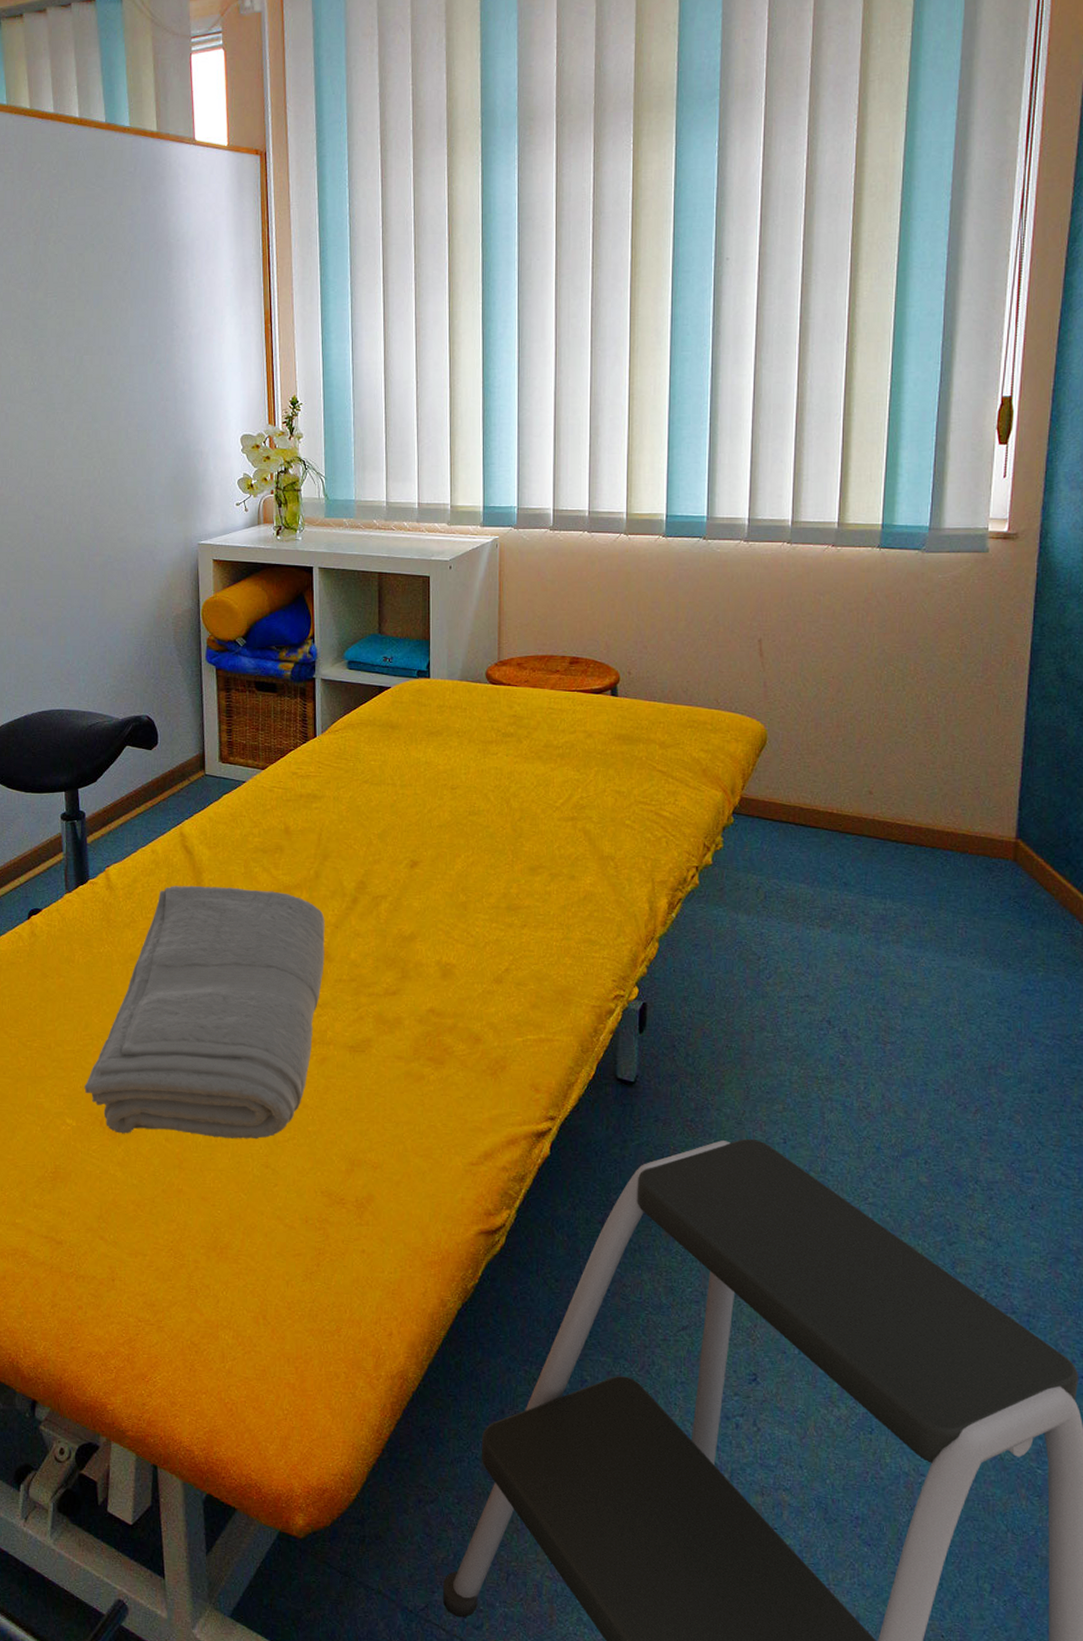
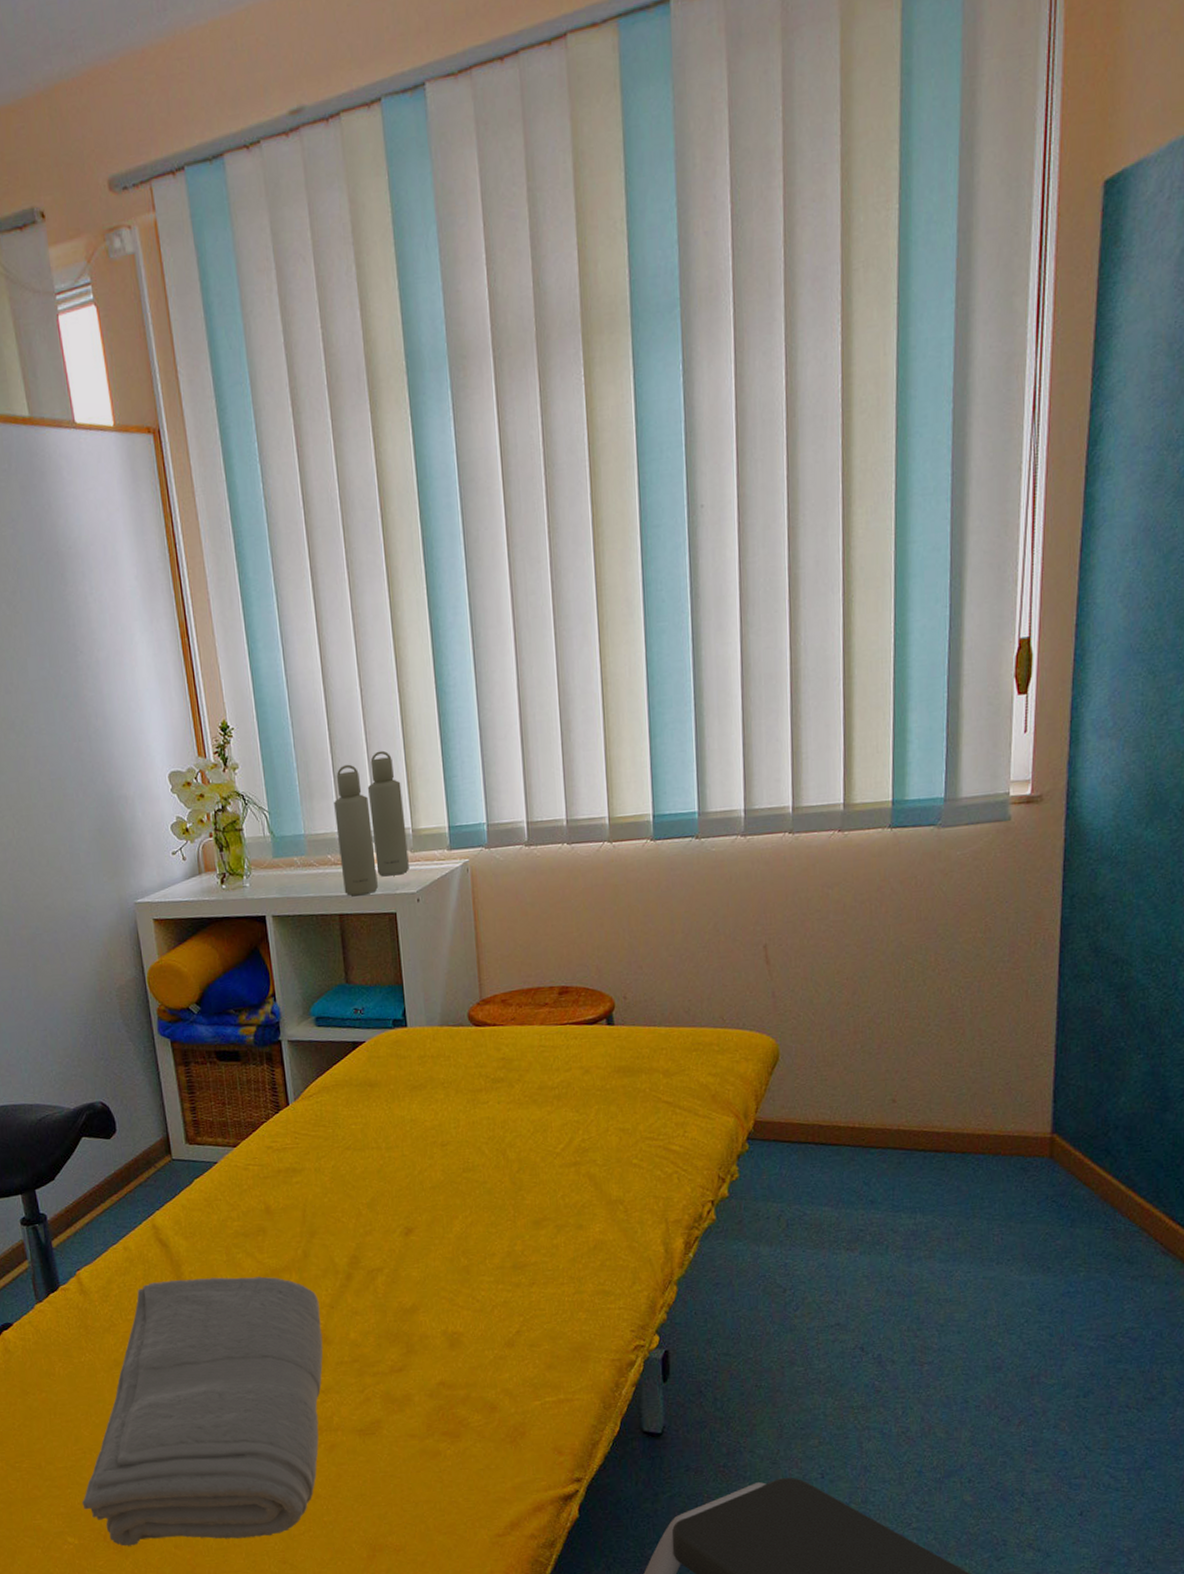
bottle: none [383,444,416,558] -> present [334,764,378,896]
bottle: none [414,435,445,544] -> present [367,750,409,877]

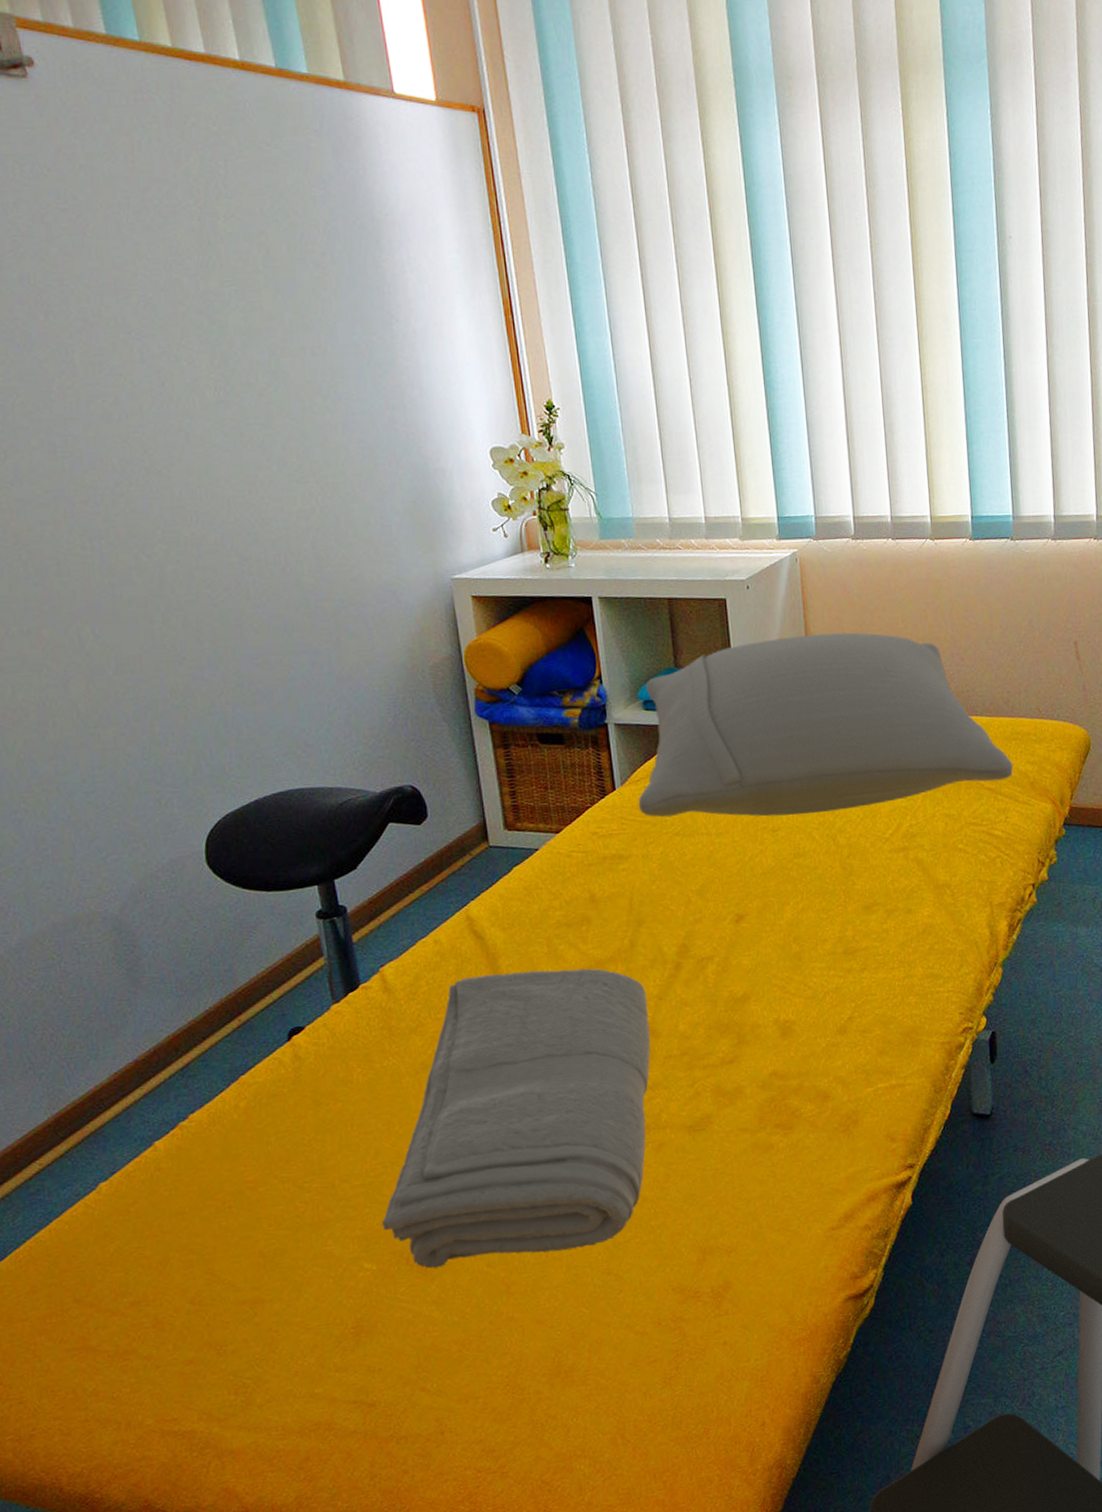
pillow: none [310,943,694,1132] -> present [638,632,1014,818]
bottle: present [334,764,378,896] -> none [663,451,708,581]
bottle: present [367,750,409,877] -> none [696,440,739,563]

